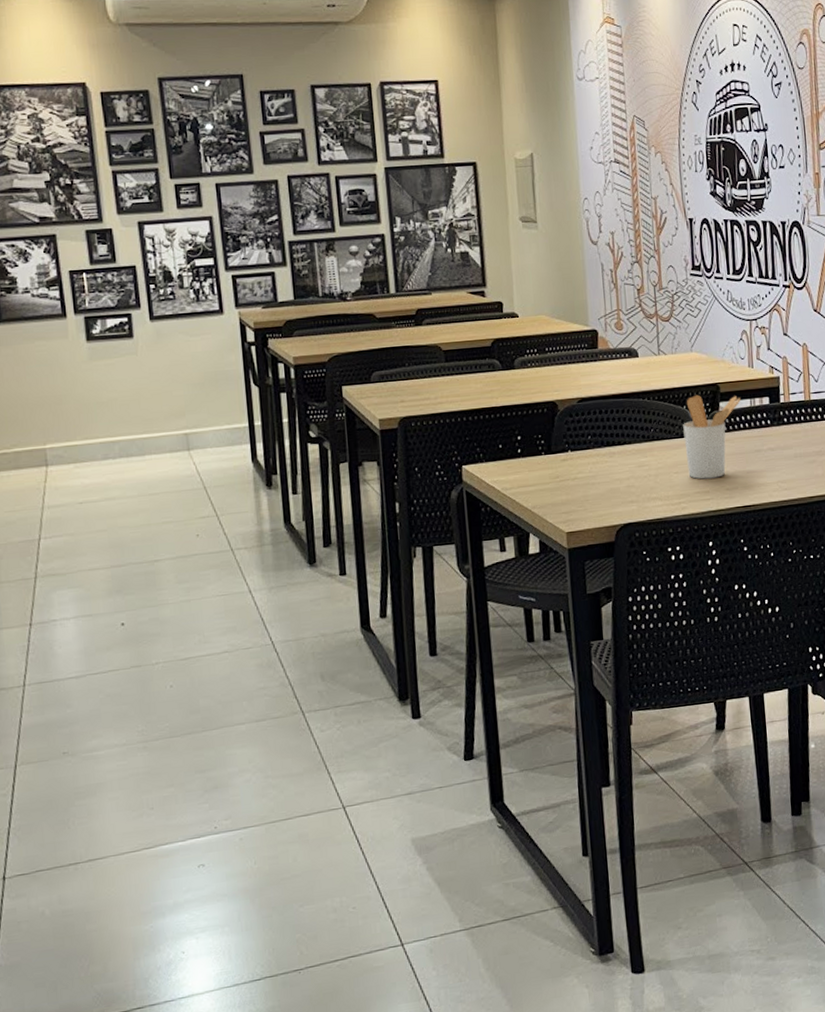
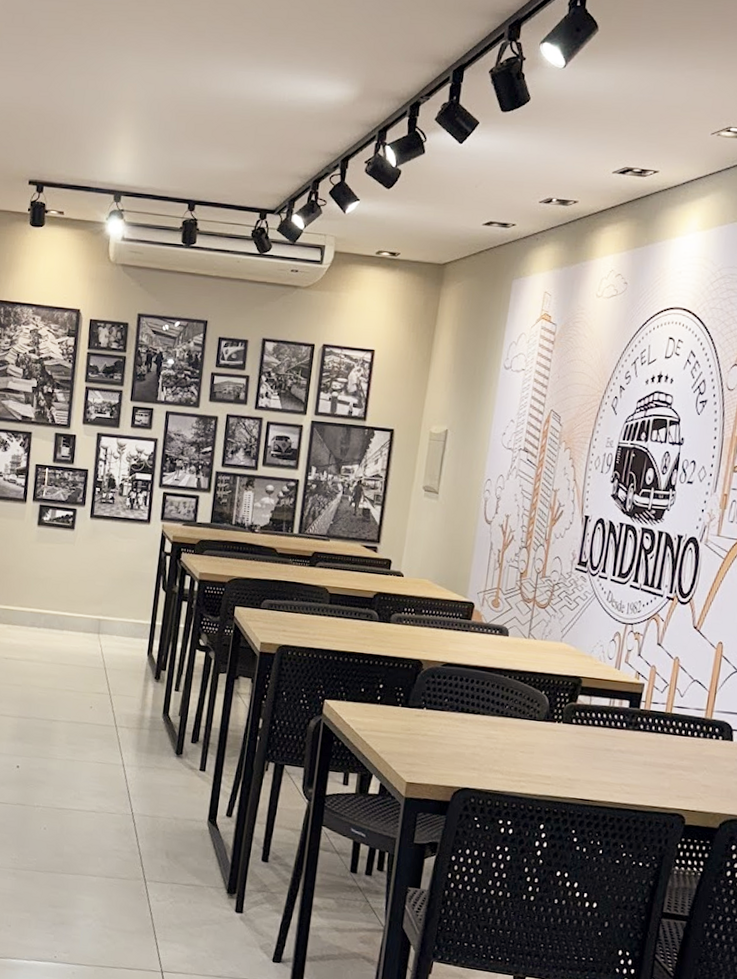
utensil holder: present [683,394,742,480] -> none [533,683,602,766]

